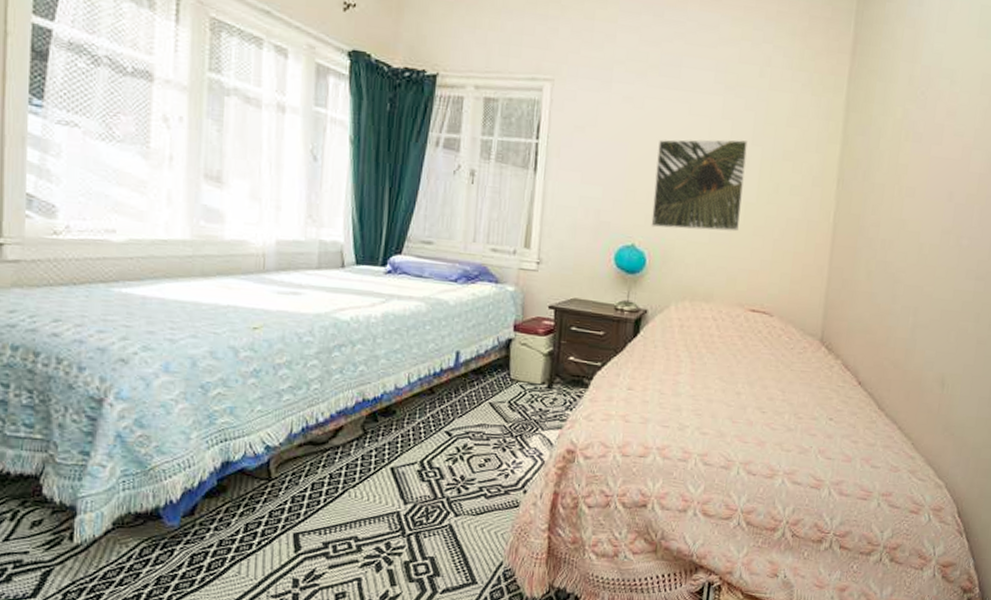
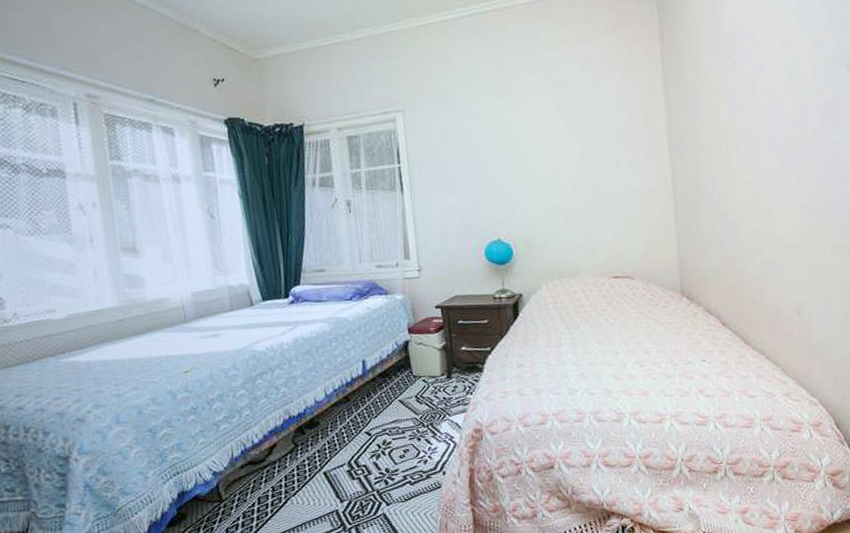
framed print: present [651,139,748,232] -> none [505,130,589,221]

